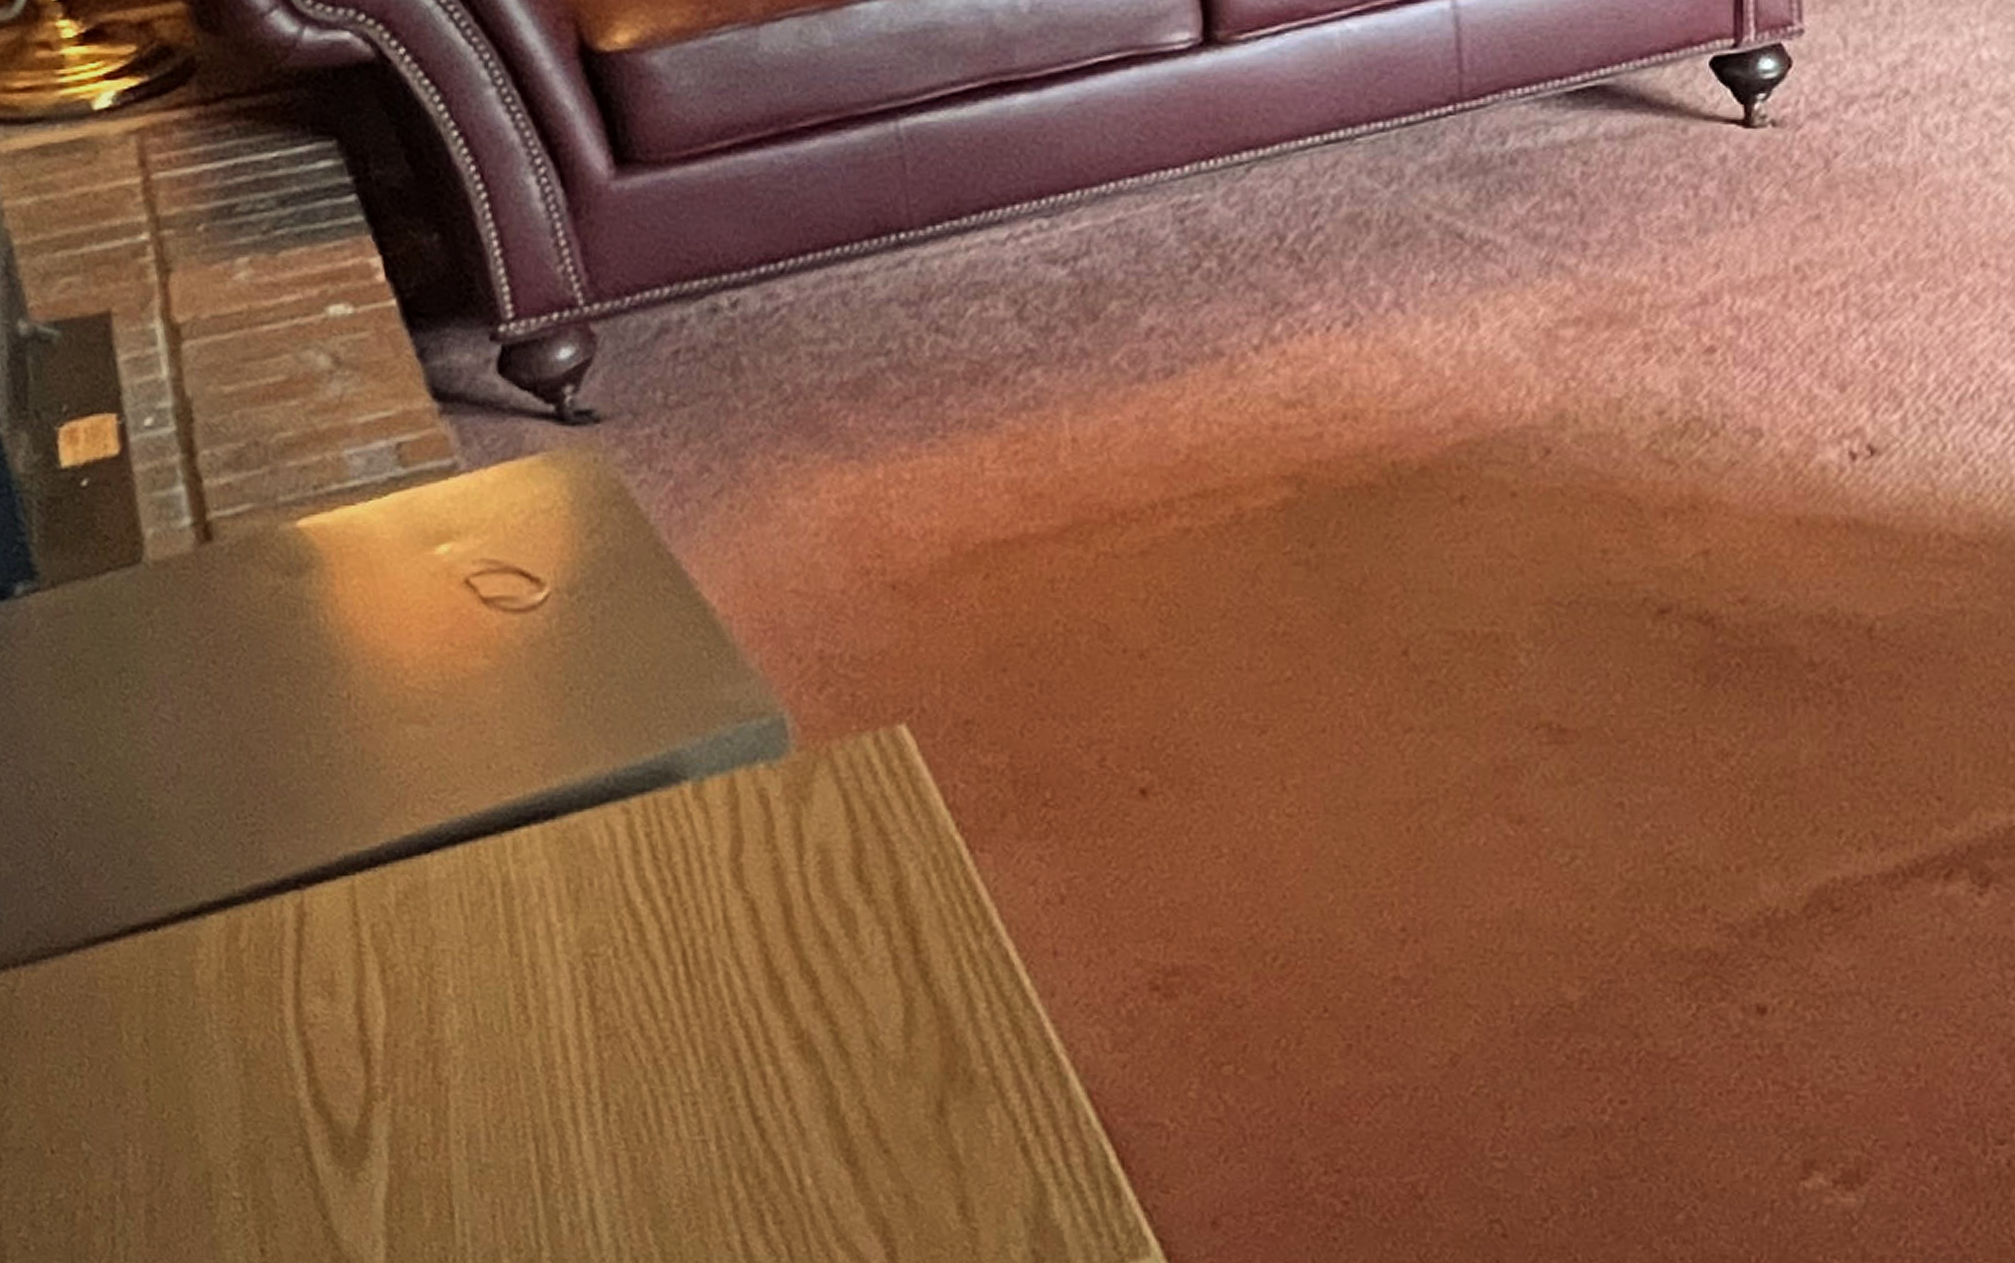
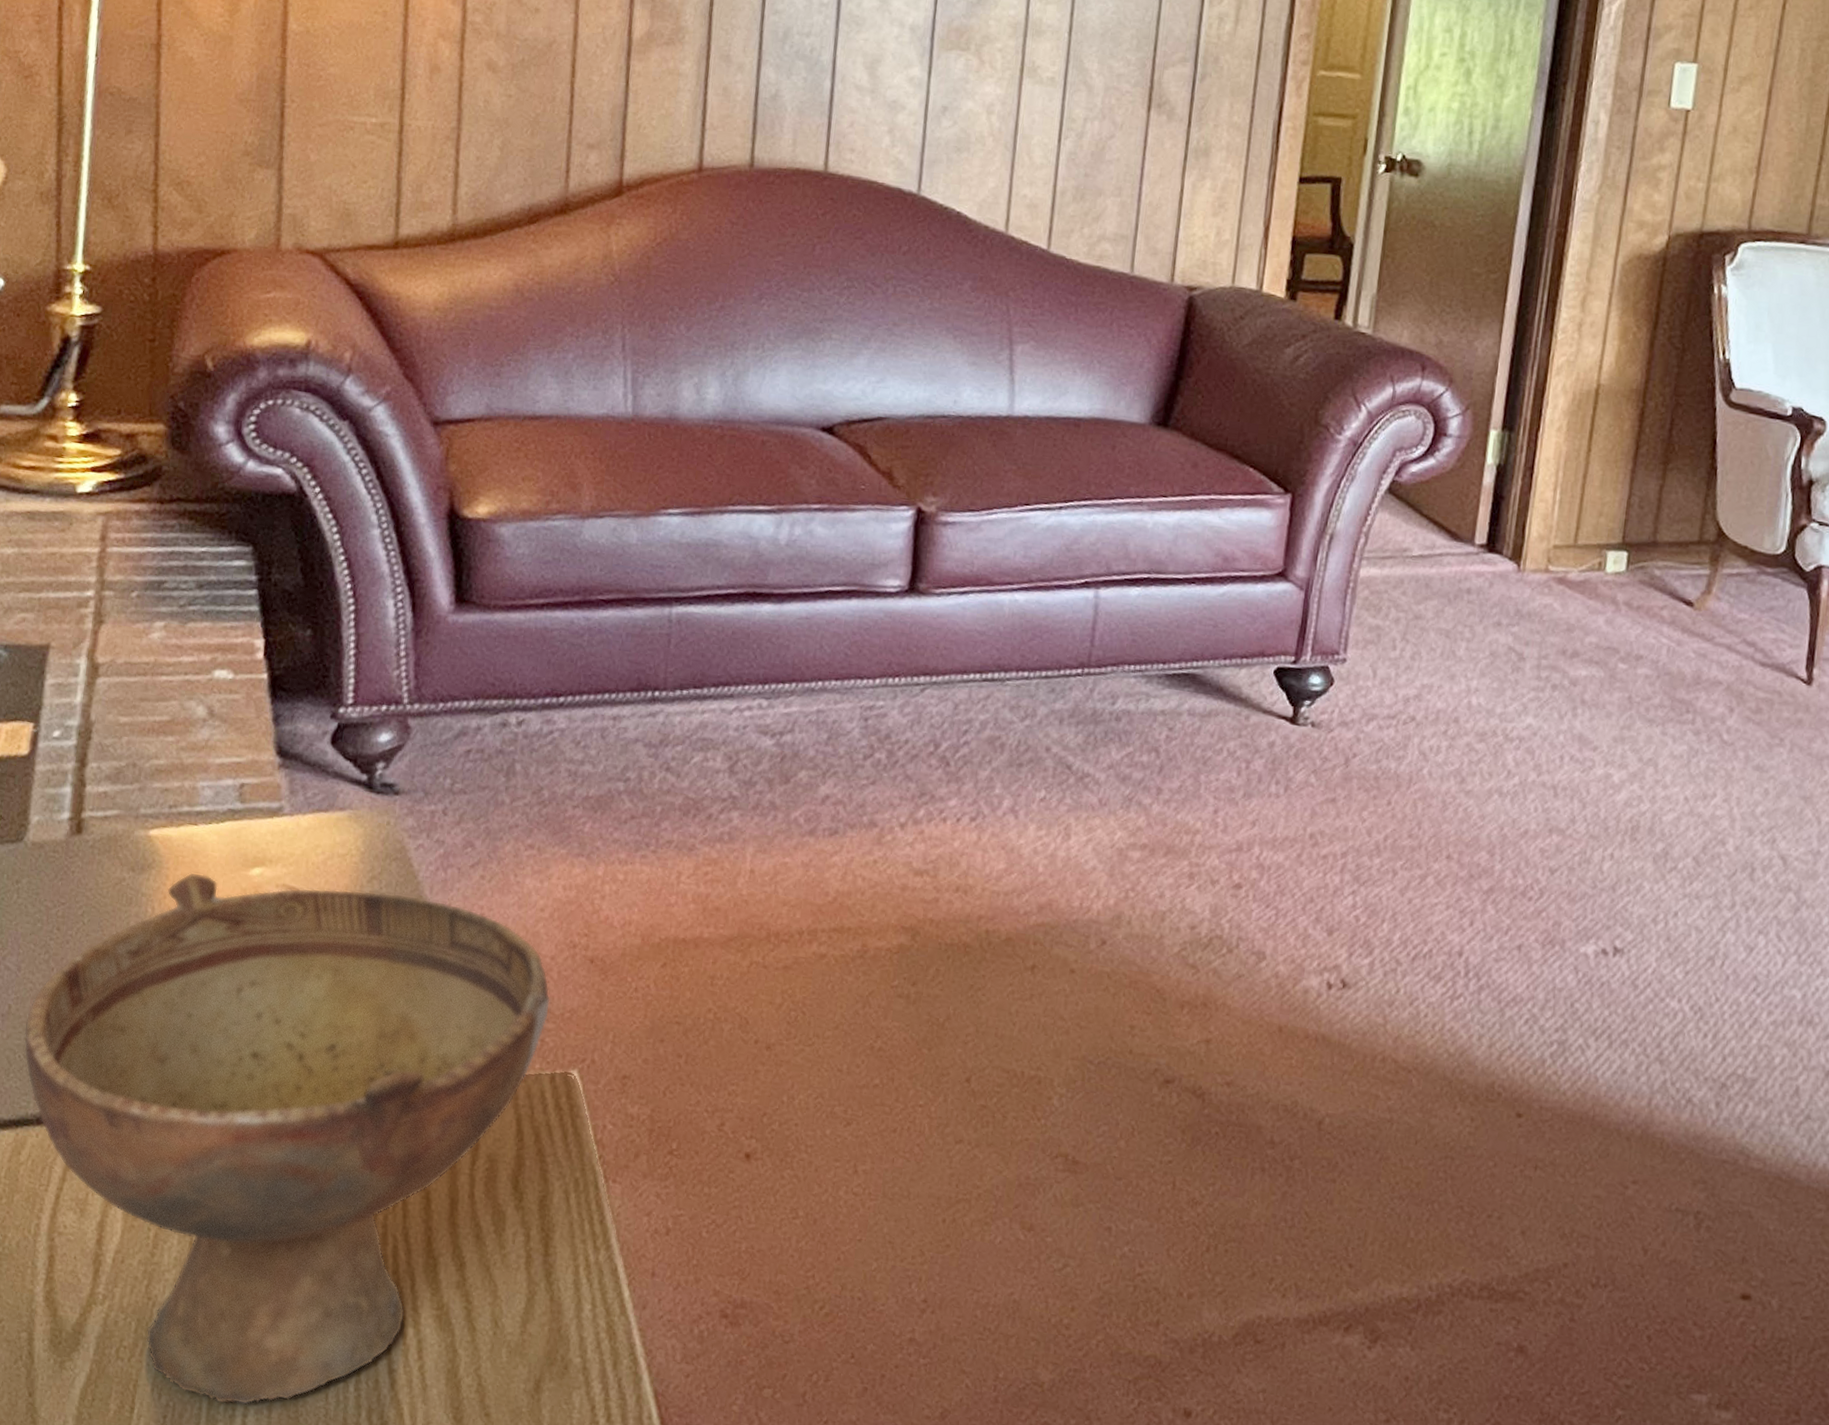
bowl: none [202,545,855,1191] -> present [24,872,551,1406]

